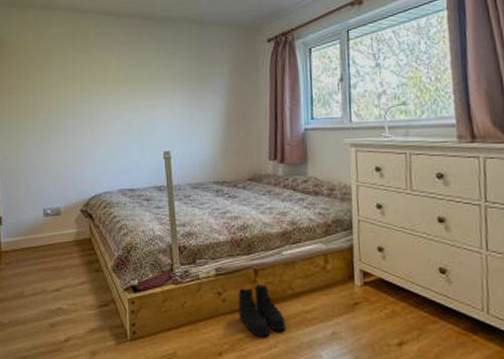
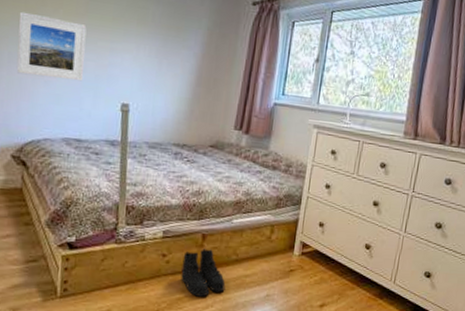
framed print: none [77,89,130,140] -> present [16,11,87,82]

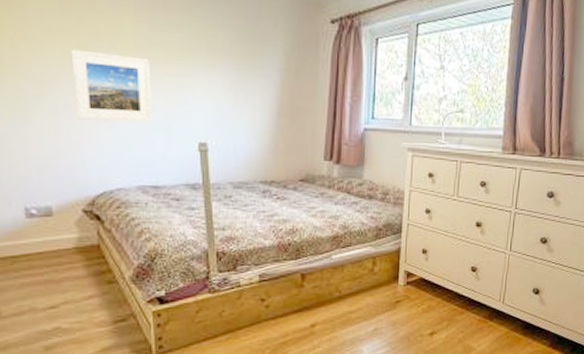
boots: present [181,248,226,297] -> none [283,288,331,339]

